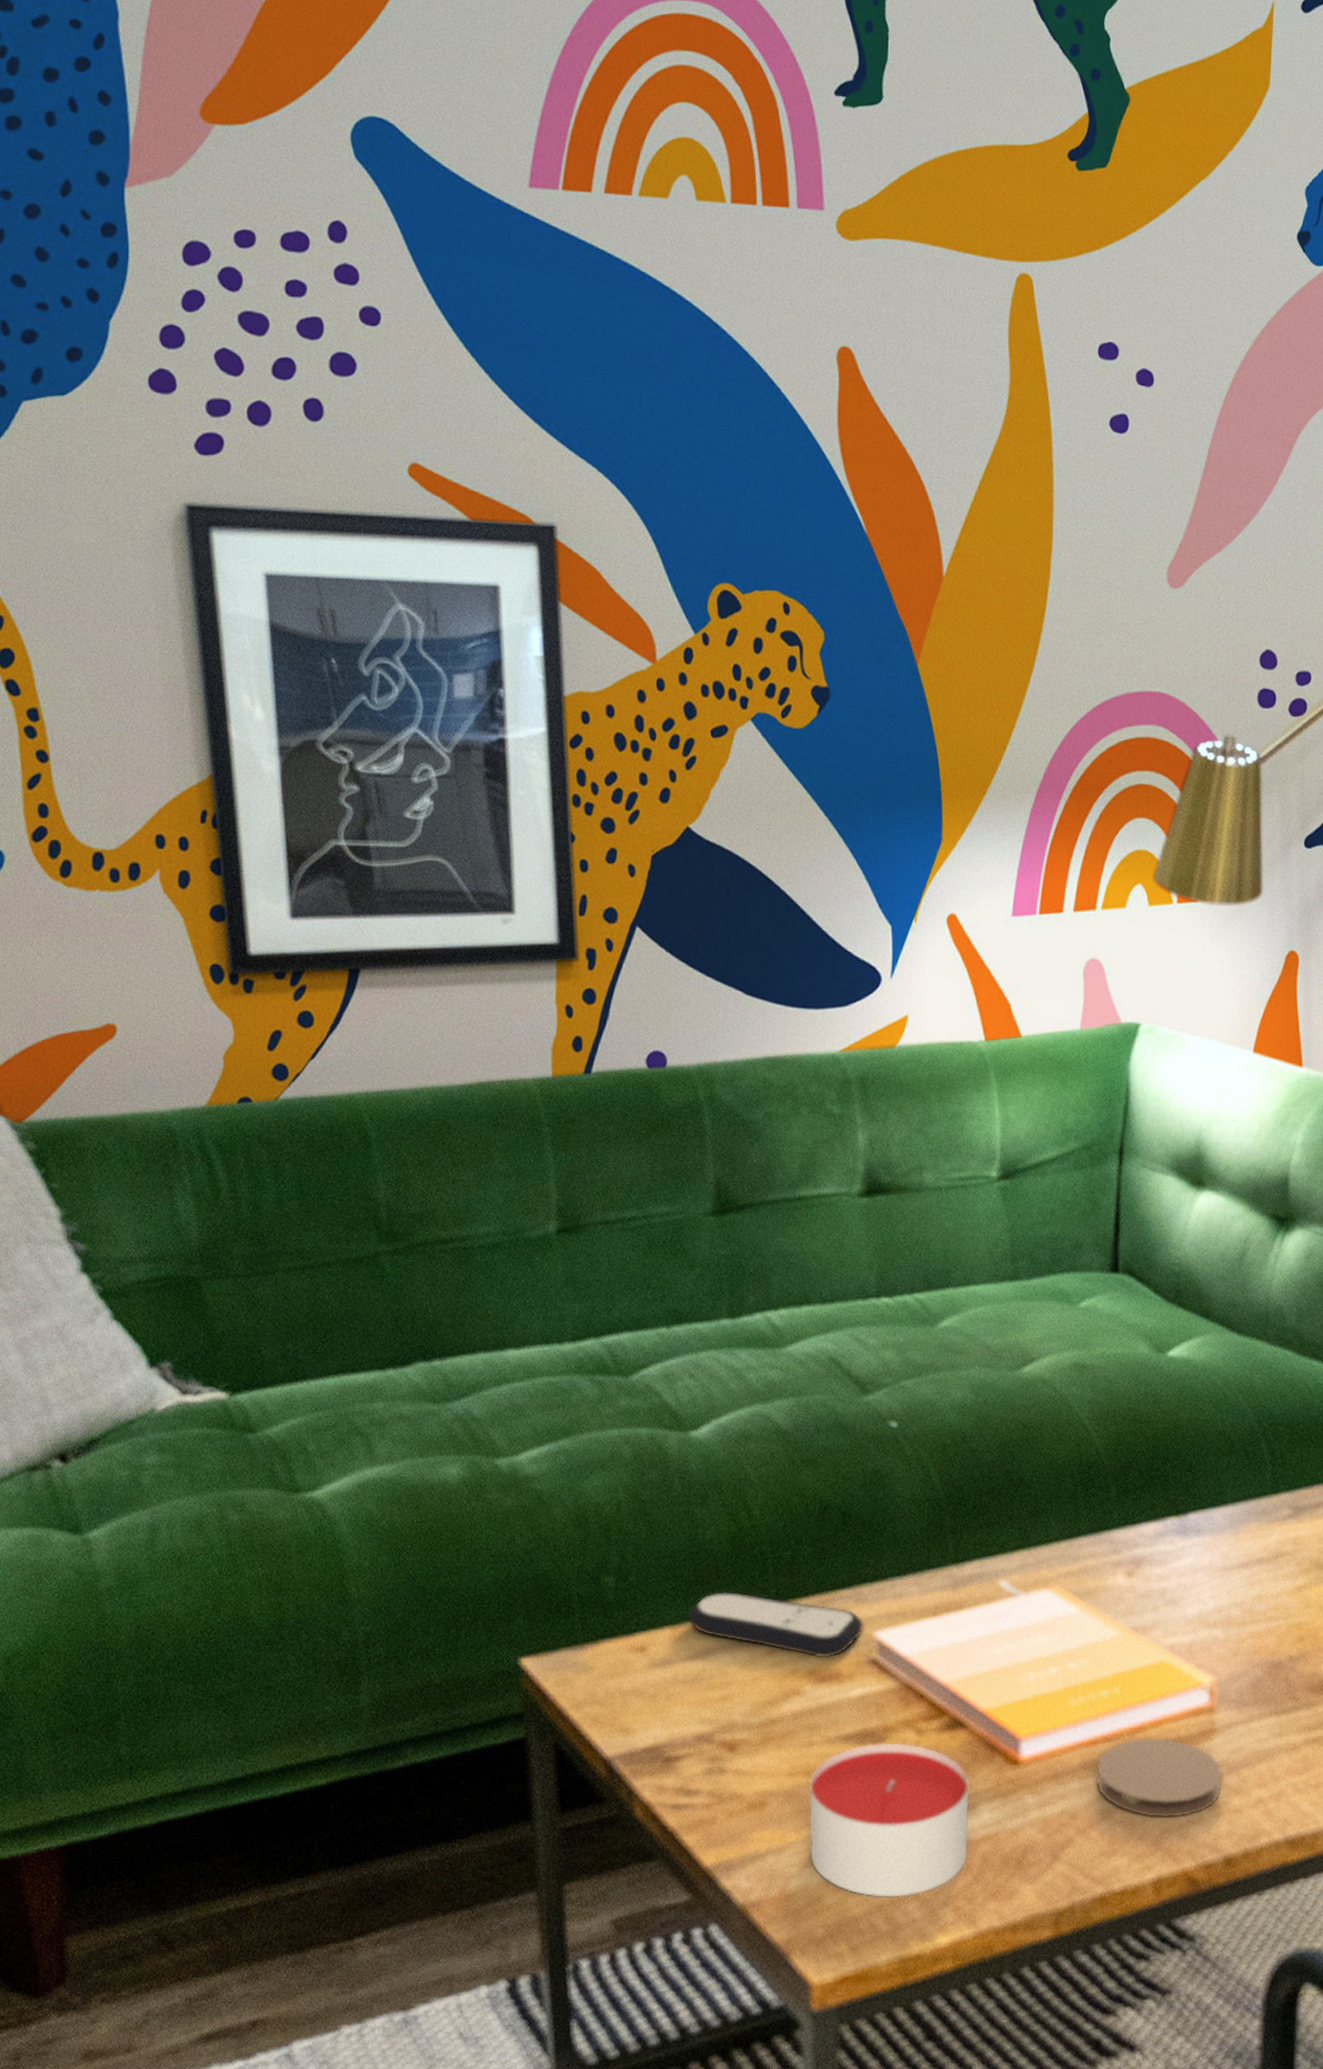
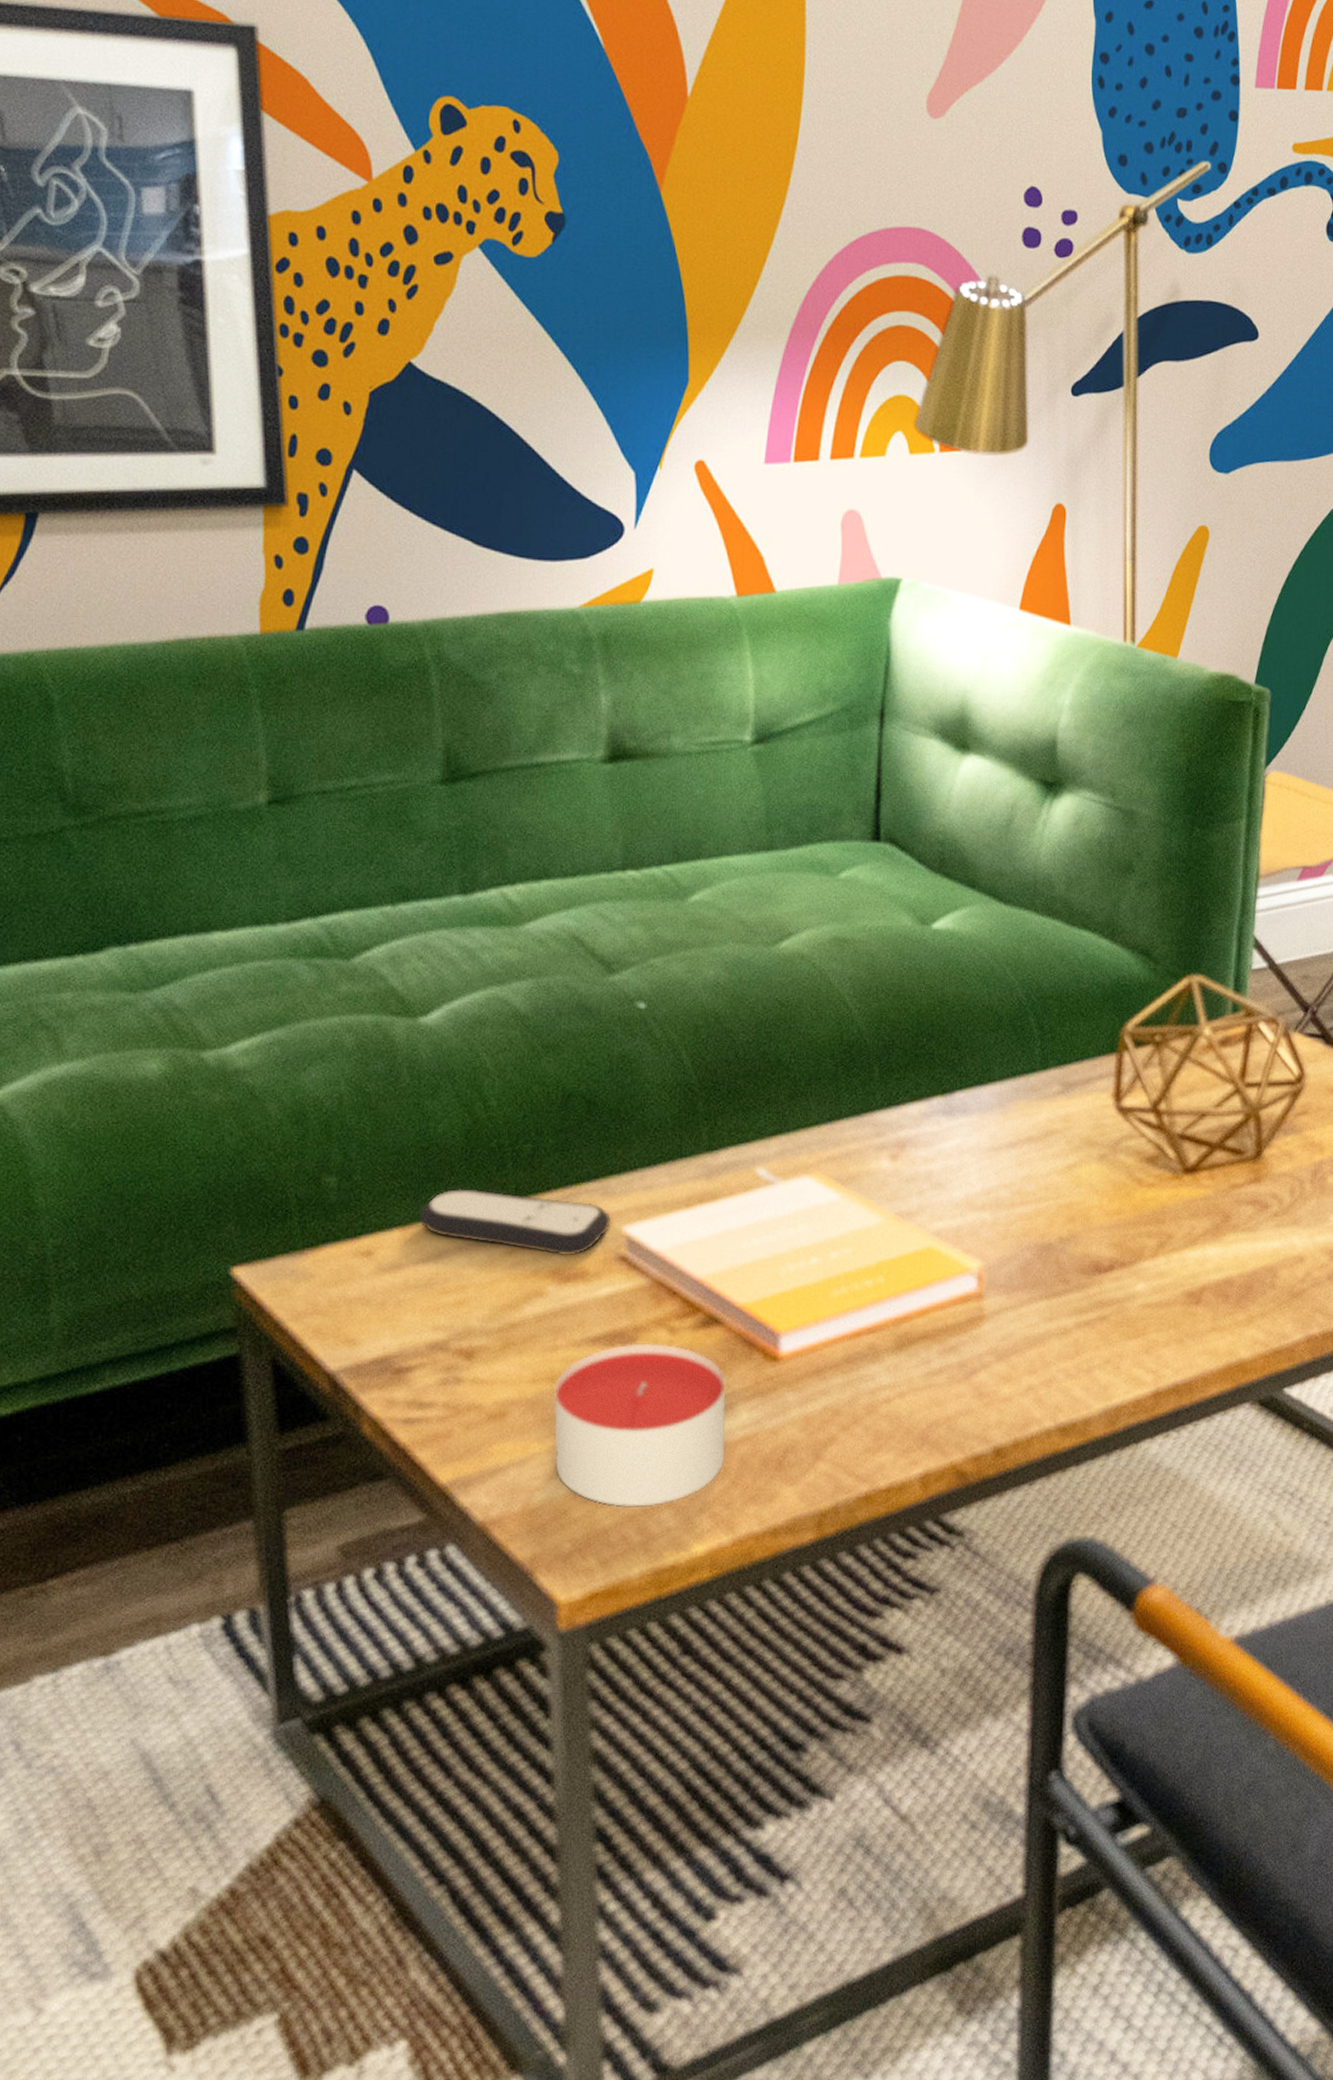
coaster: present [1096,1738,1222,1819] -> none [860,1327,992,1411]

